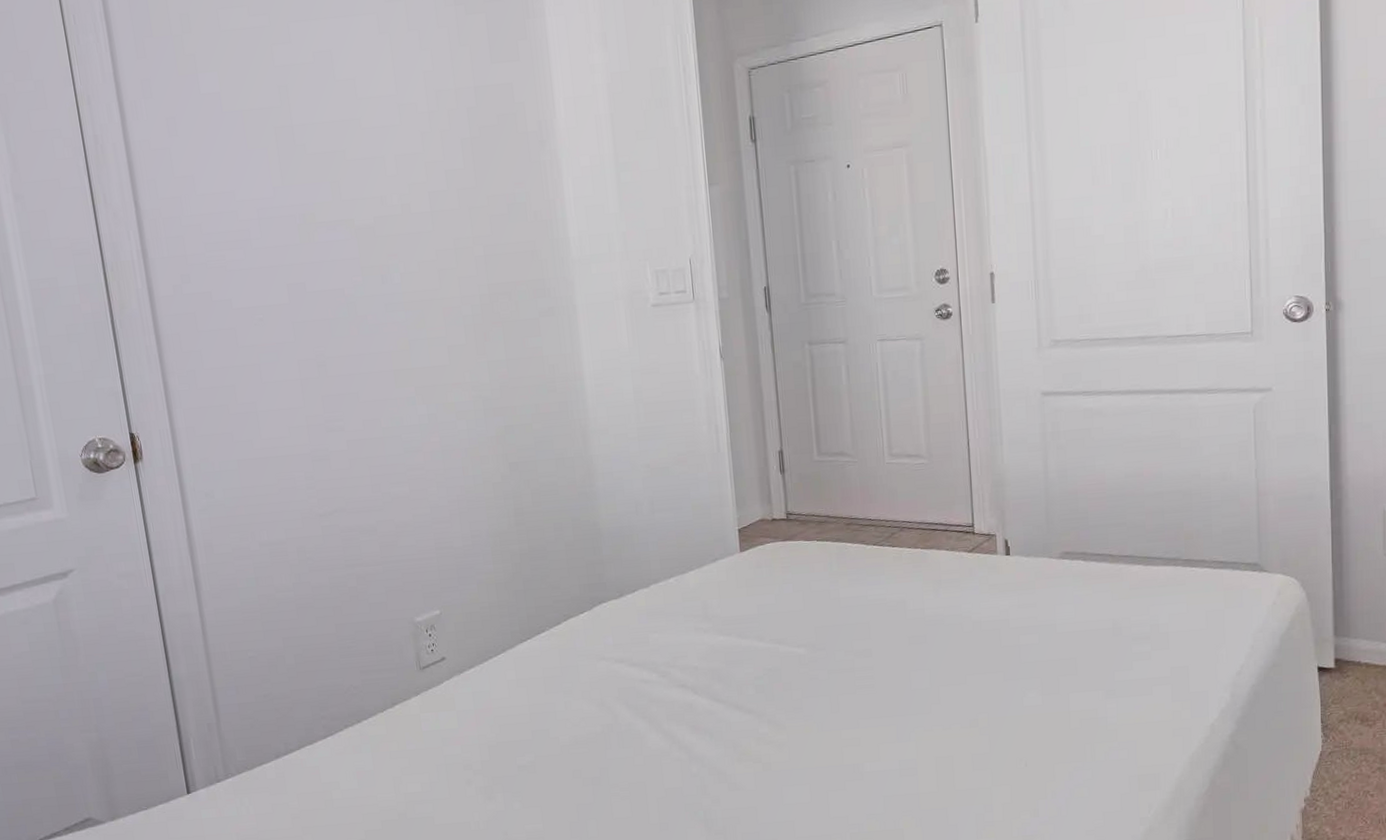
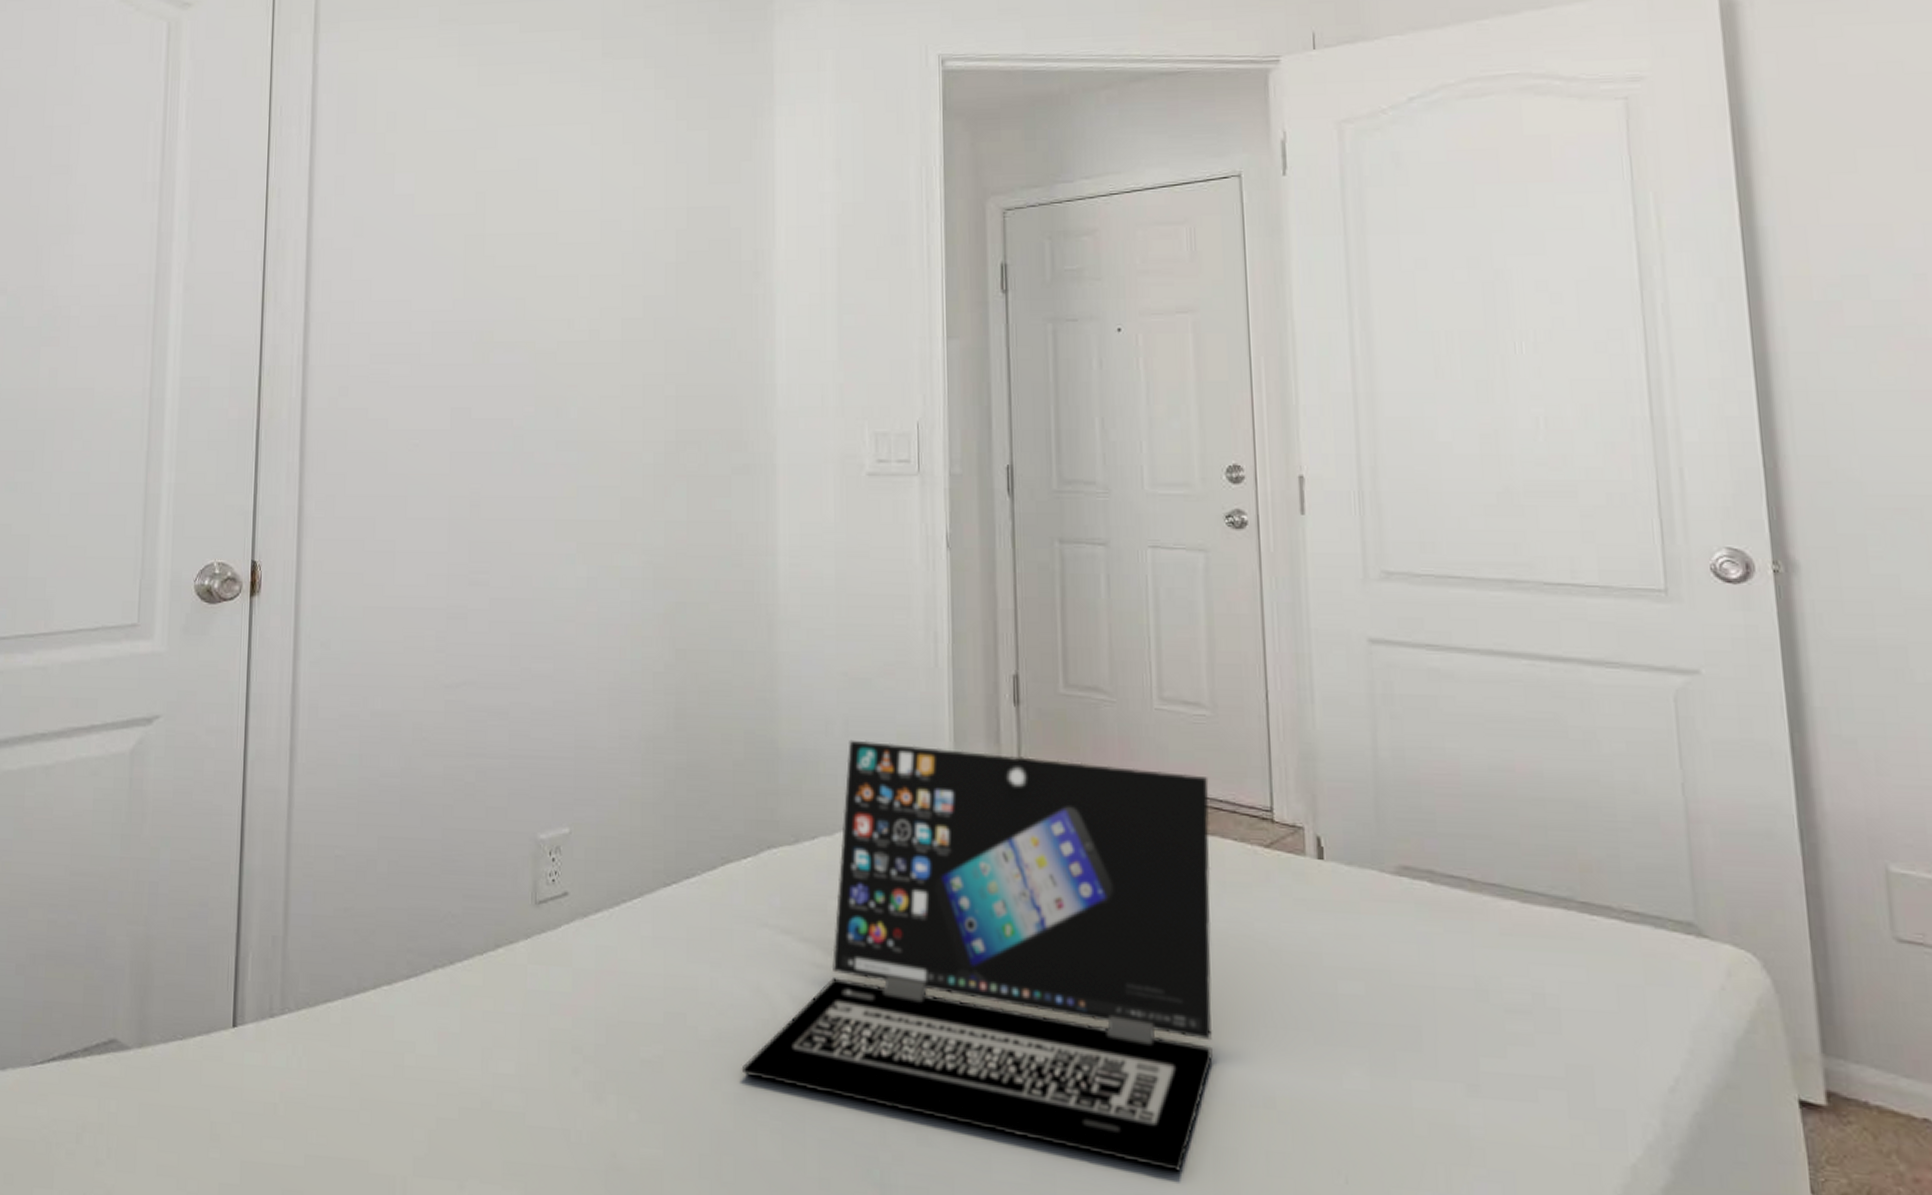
laptop: none [595,507,934,778] -> present [741,739,1213,1173]

